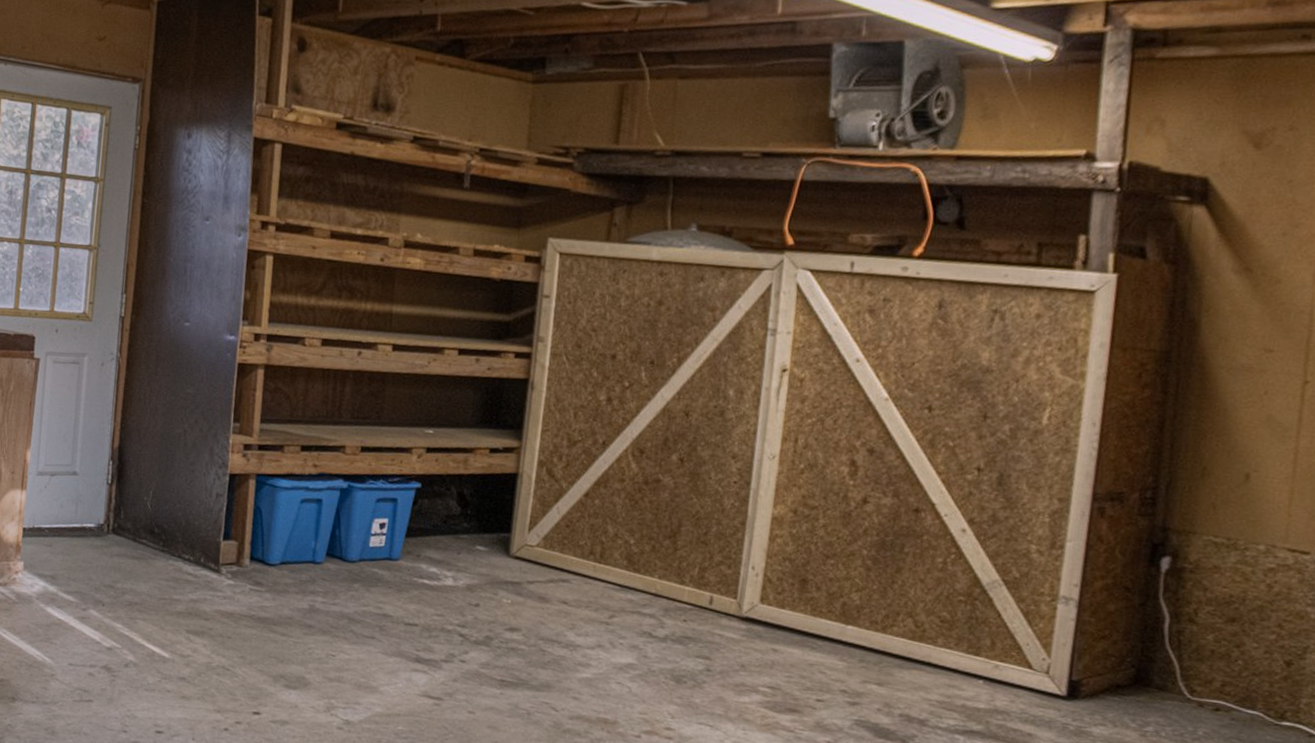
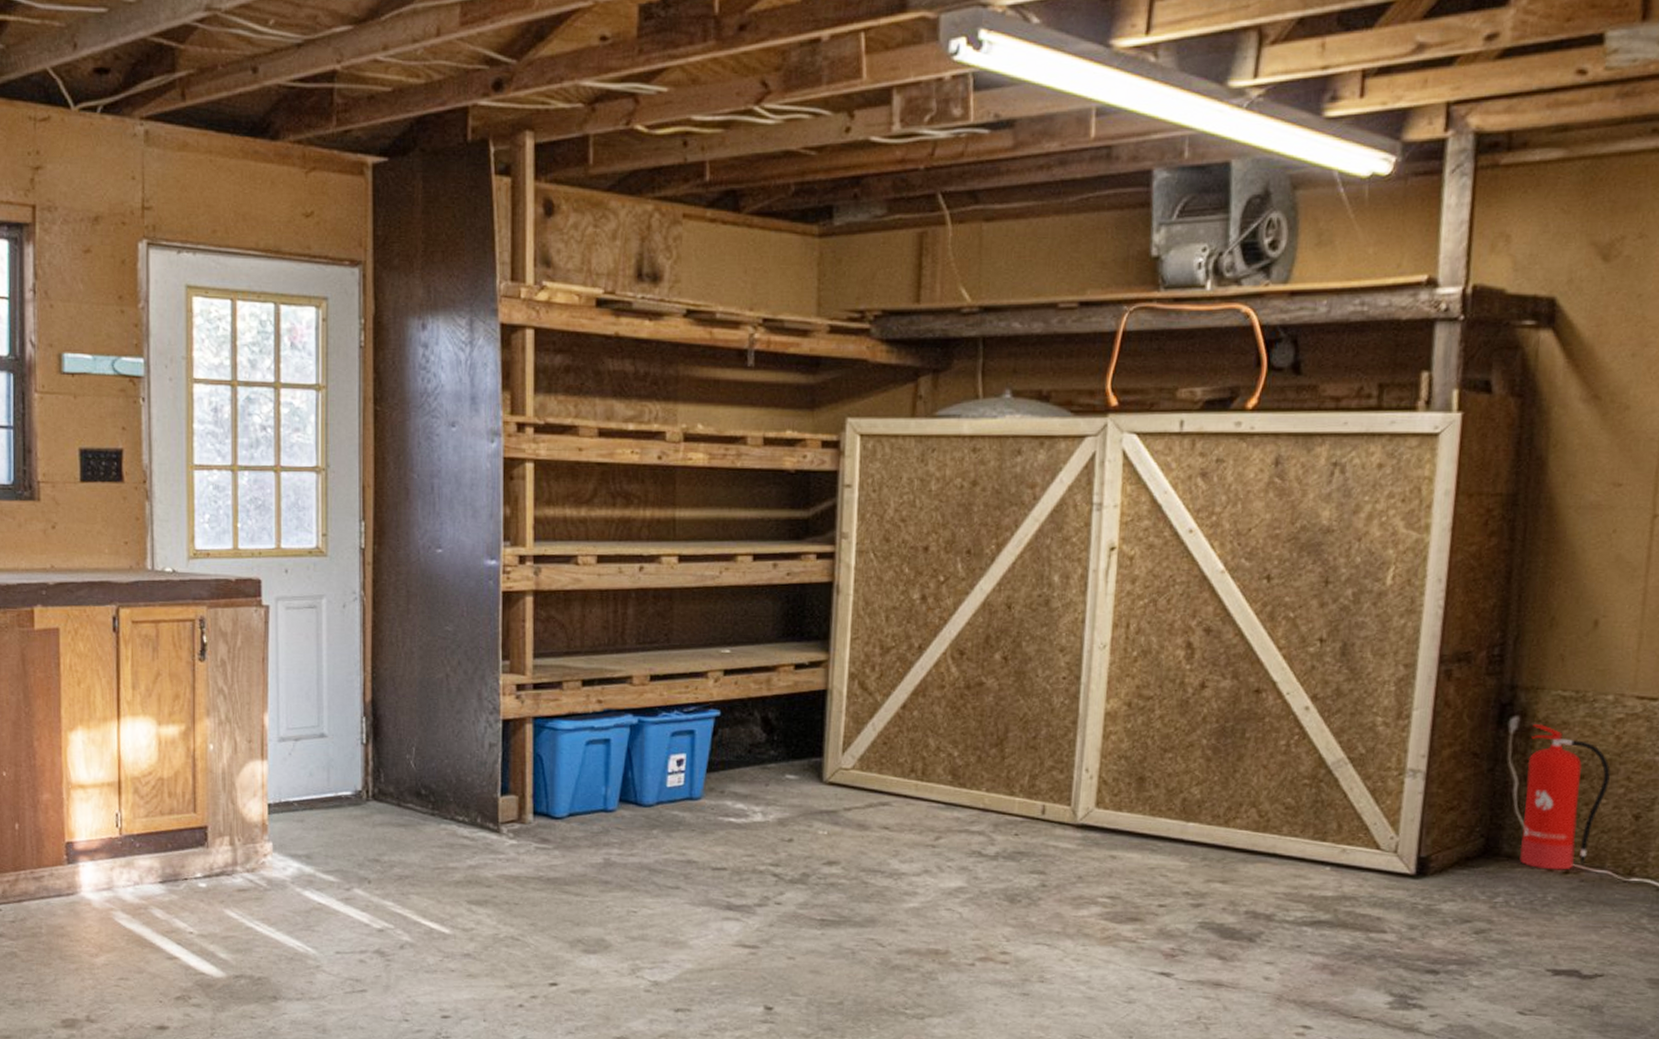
fire extinguisher: none [1170,564,1263,708] -> present [1519,723,1611,870]

